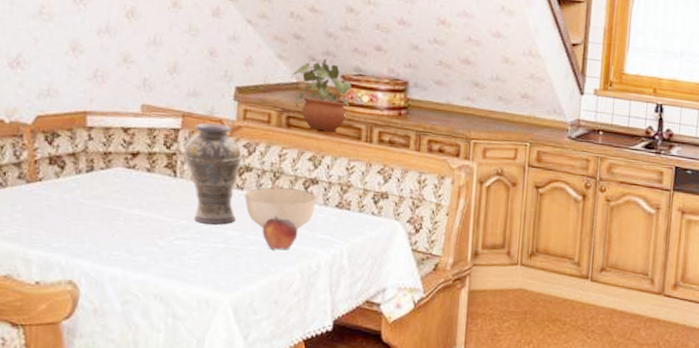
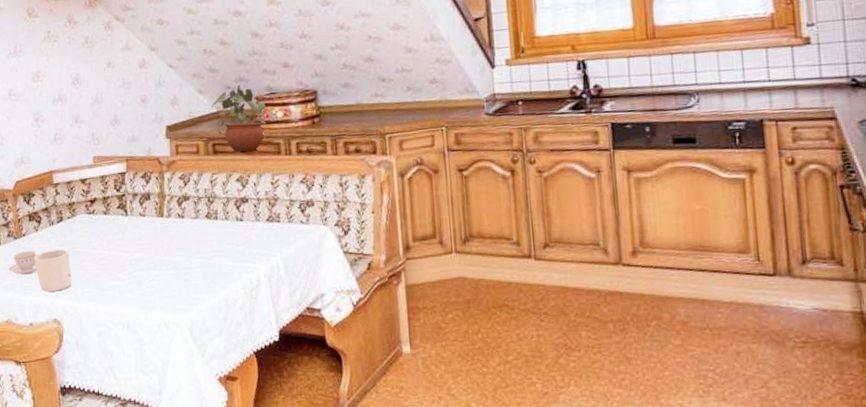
teacup: none [14,198,56,226] -> present [8,250,38,275]
mug: none [50,201,98,250] -> present [34,249,72,292]
vase: present [184,122,243,225] -> none [131,161,181,254]
bowl: present [245,187,316,229] -> none [186,209,248,251]
fruit: present [262,216,298,251] -> none [204,238,236,270]

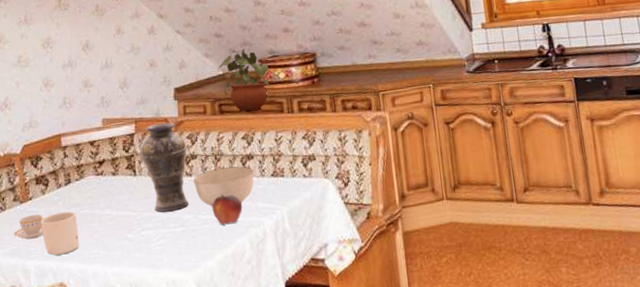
vase: none [131,161,181,254] -> present [140,122,189,213]
bowl: none [186,209,248,251] -> present [193,166,254,207]
fruit: none [204,238,236,270] -> present [212,194,243,225]

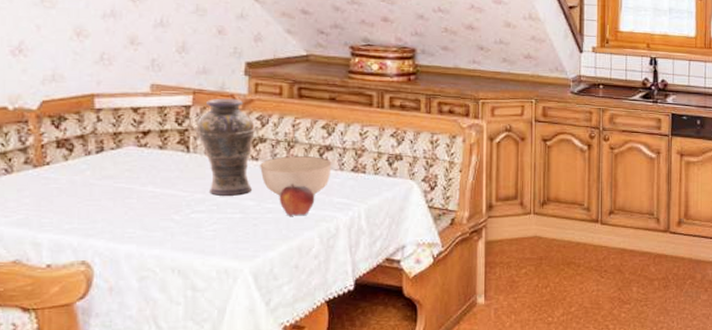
teacup: present [13,214,45,239] -> none [21,181,66,209]
mug: present [40,211,79,256] -> none [59,183,110,230]
potted plant: present [218,48,270,112] -> none [301,31,360,100]

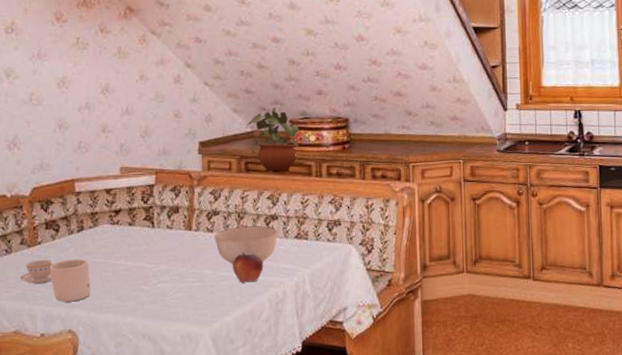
teacup: none [21,181,66,209] -> present [19,259,54,284]
mug: none [59,183,110,230] -> present [49,259,91,302]
vase: present [196,98,256,196] -> none [159,175,210,266]
potted plant: none [301,31,360,100] -> present [246,107,300,172]

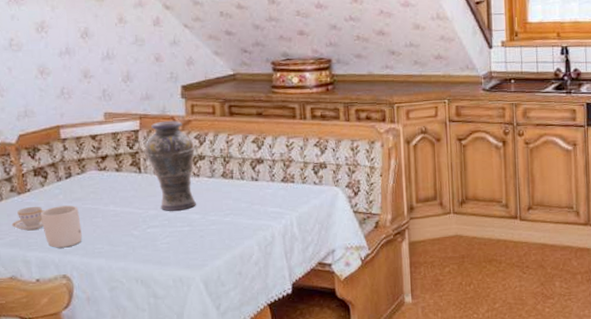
vase: none [159,175,210,266] -> present [145,120,196,211]
bowl: present [215,226,277,264] -> none [201,170,264,209]
fruit: present [232,252,264,283] -> none [220,196,252,227]
potted plant: present [246,107,300,172] -> none [228,48,283,115]

